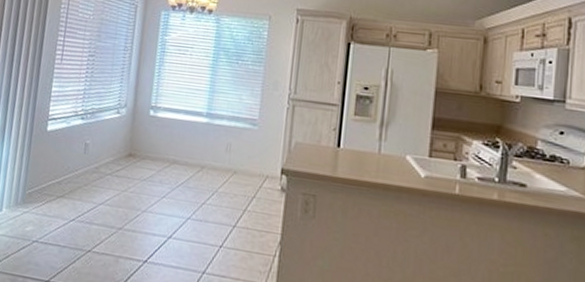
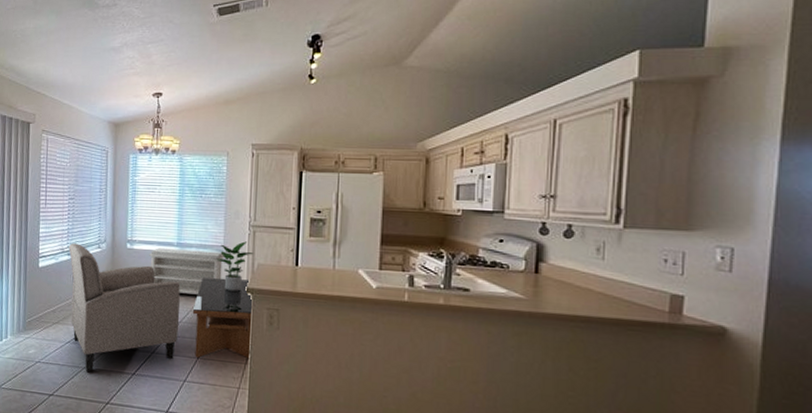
chair: none [78,106,207,257] -> present [68,243,181,373]
bench: none [174,117,260,173] -> present [149,248,226,295]
coffee table: none [217,154,286,251] -> present [192,277,252,359]
potted plant: none [249,116,292,172] -> present [216,241,254,291]

